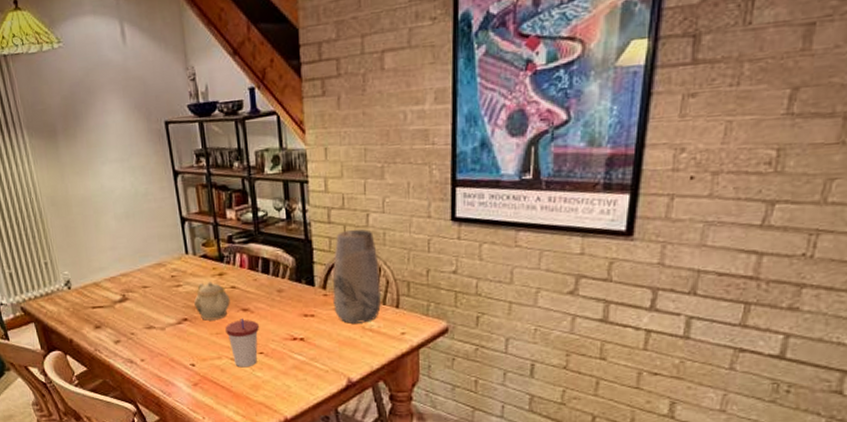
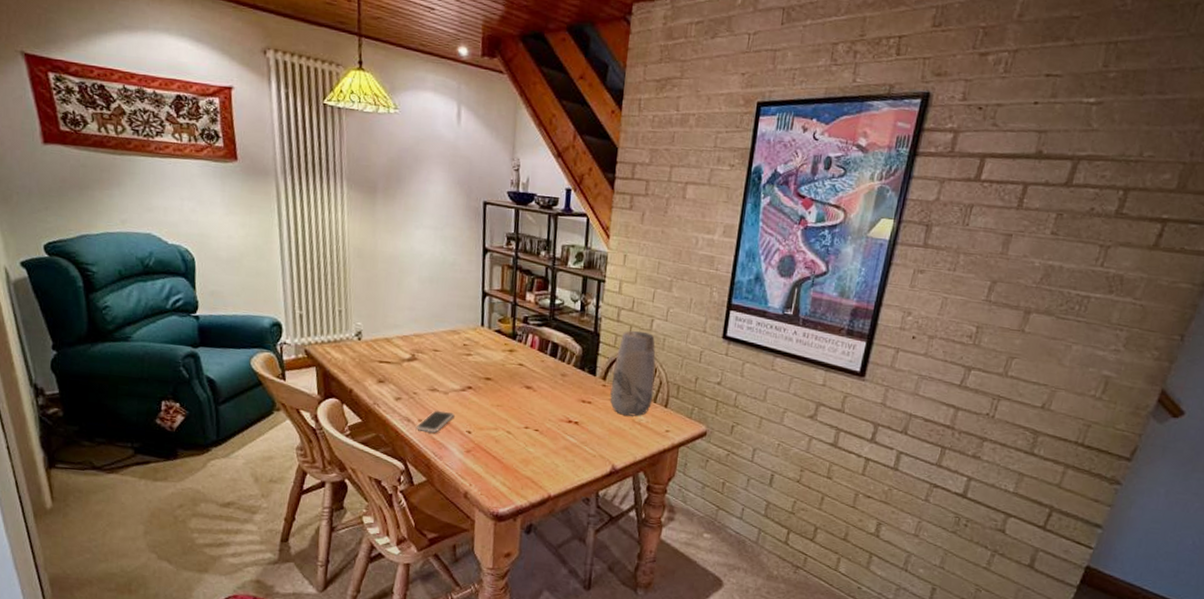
smartphone: none [139,347,175,371] -> present [415,410,455,433]
teapot: present [194,281,230,321] -> none [481,355,516,393]
cup: present [225,319,259,368] -> none [506,395,539,442]

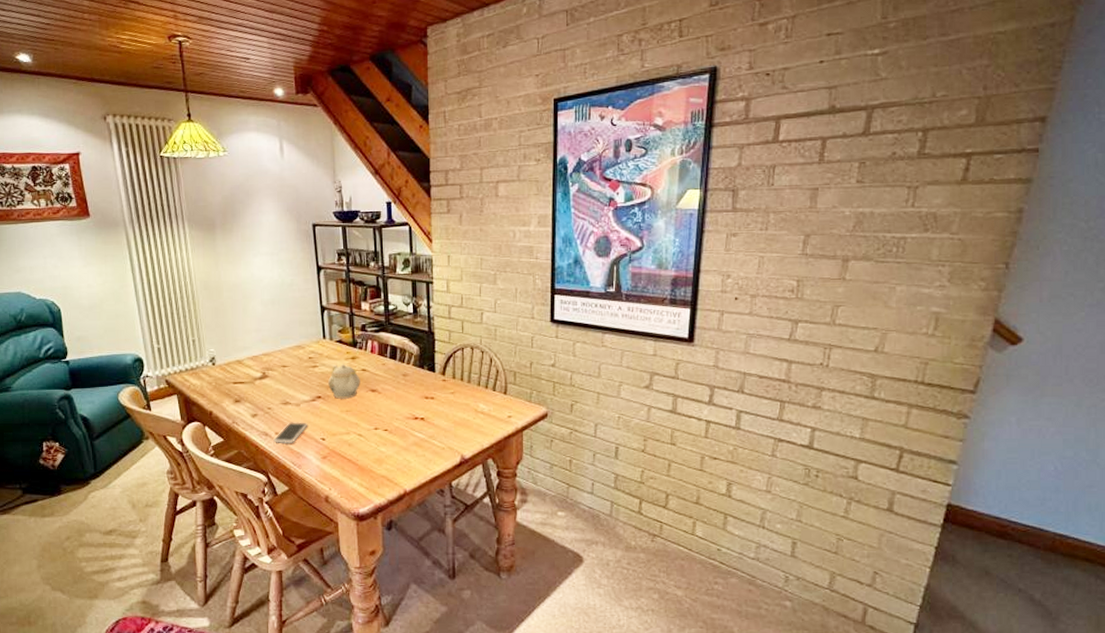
teapot: none [481,355,516,393] -> present [328,364,360,399]
vase: present [610,330,656,417] -> none [450,325,491,406]

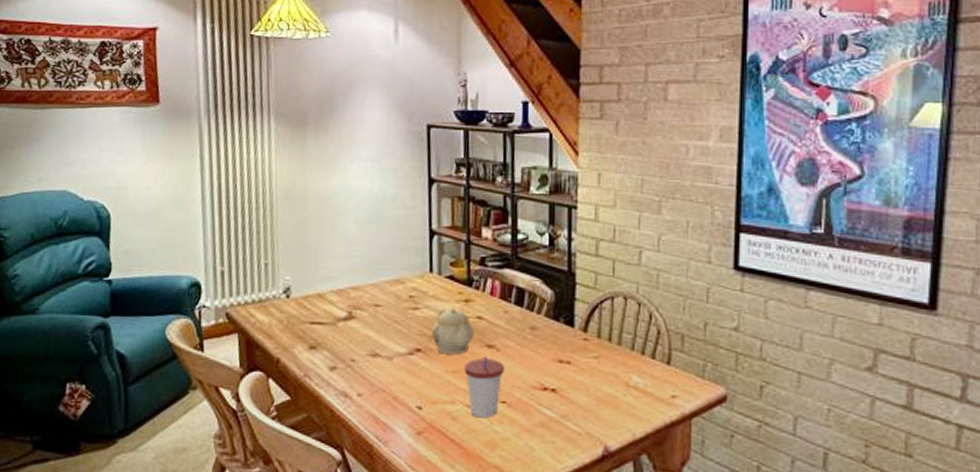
smartphone: present [273,422,308,443] -> none [354,381,401,410]
cup: none [355,399,385,443] -> present [464,357,504,419]

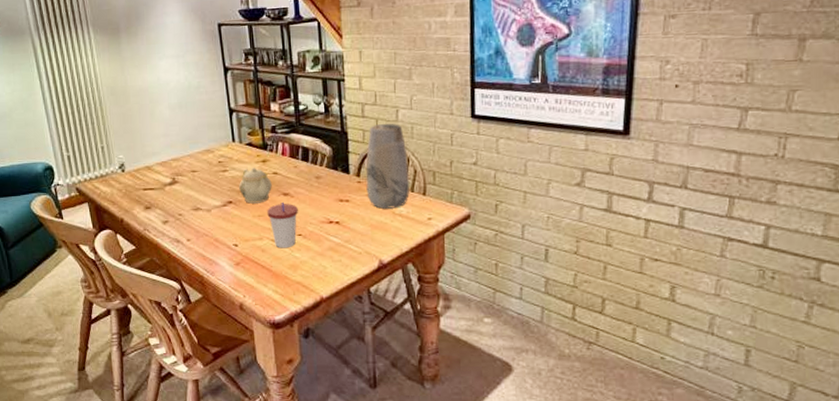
vase: none [594,266,650,379] -> present [366,123,409,209]

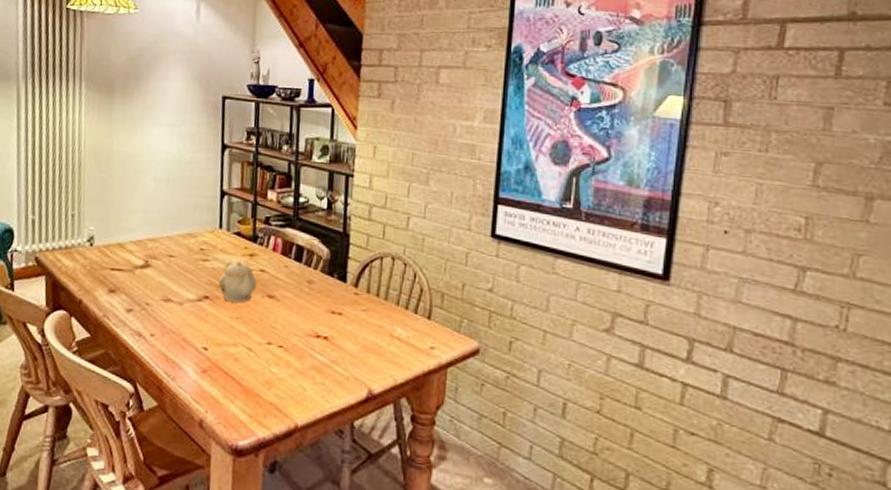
cup: present [267,203,298,249] -> none [246,306,283,361]
vase: present [366,123,409,209] -> none [363,230,415,330]

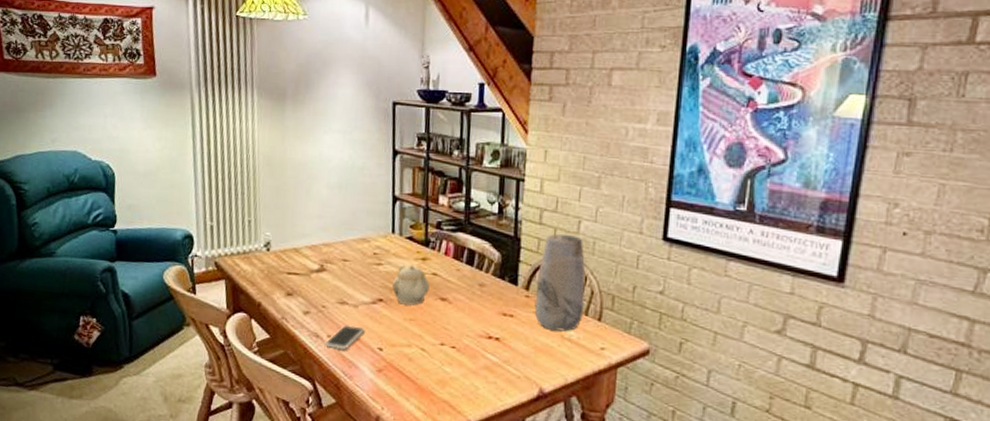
smartphone: none [147,323,190,349] -> present [324,325,365,350]
vase: none [363,230,415,330] -> present [534,233,586,332]

